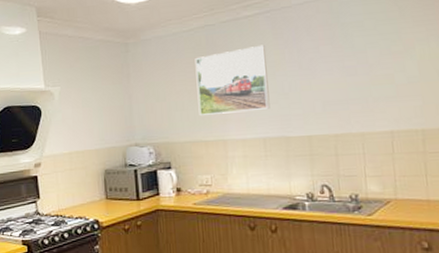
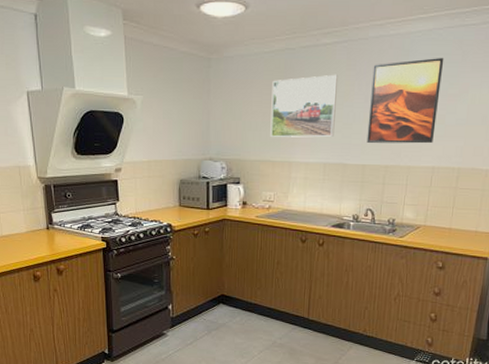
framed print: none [302,15,386,112] -> present [367,57,444,144]

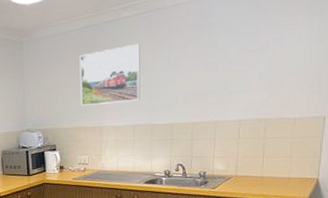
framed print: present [367,57,444,144] -> none [172,16,242,103]

